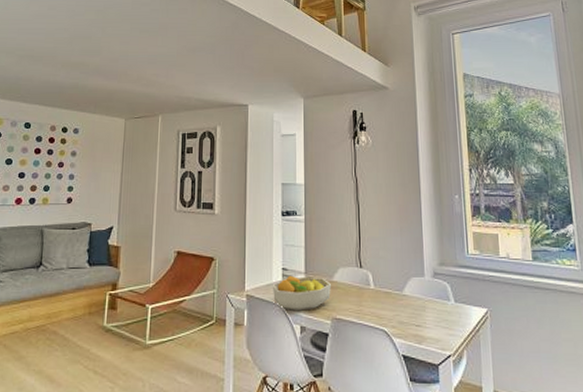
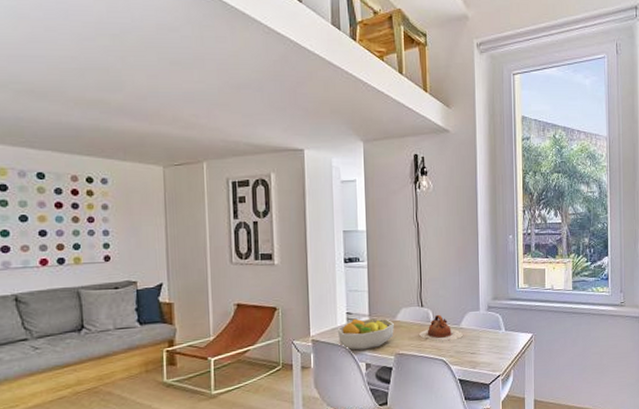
teapot: none [358,277,407,309] -> present [419,314,464,341]

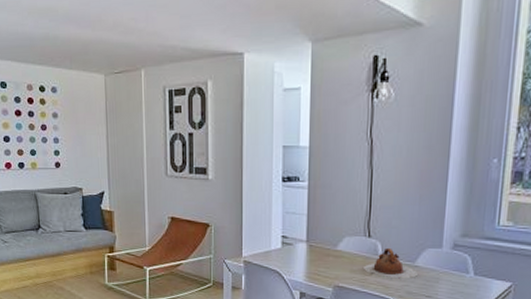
fruit bowl: present [337,318,394,351] -> none [271,243,334,278]

